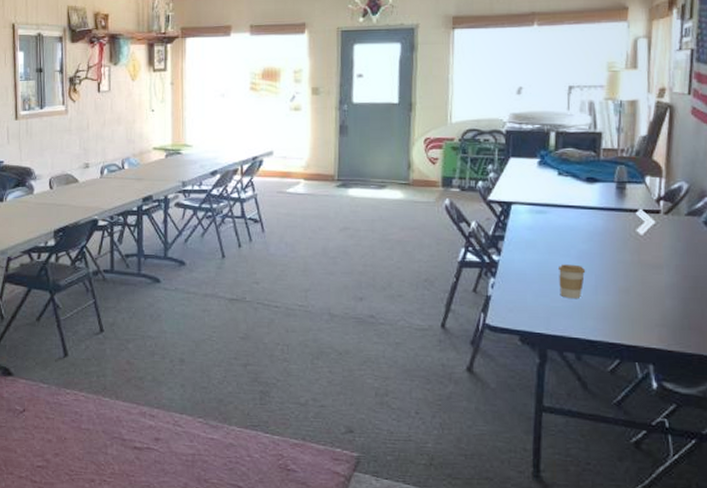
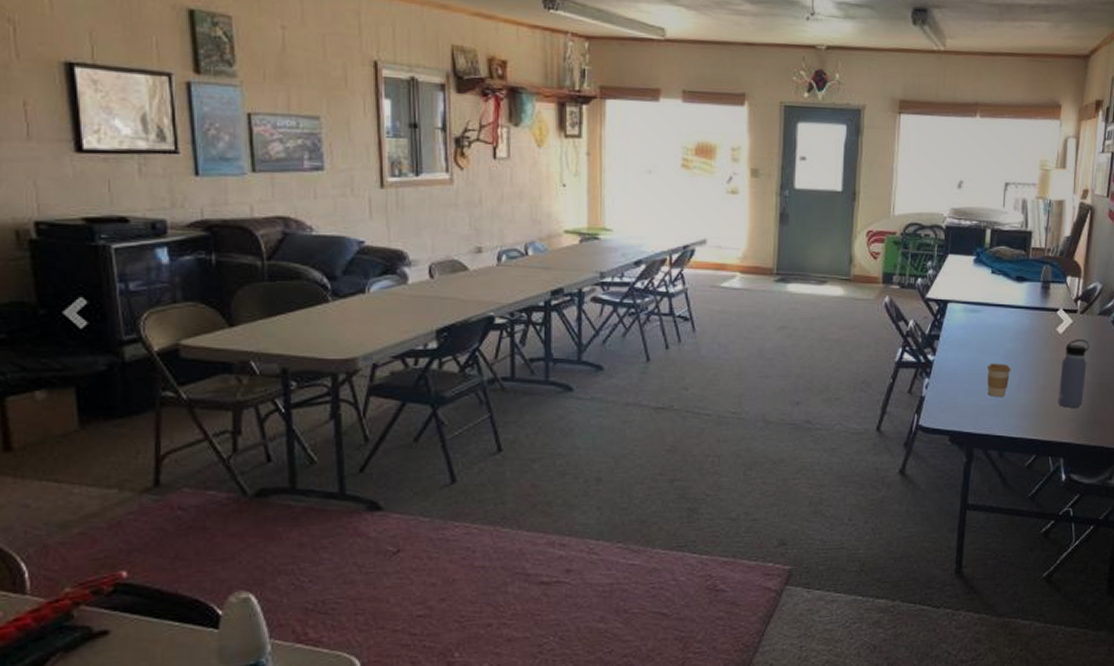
water bottle: none [642,241,678,312] -> present [1057,339,1090,408]

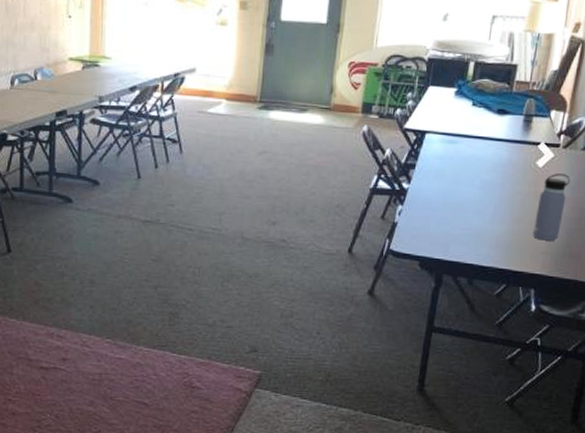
coffee cup: present [987,363,1011,397] -> none [460,194,487,227]

